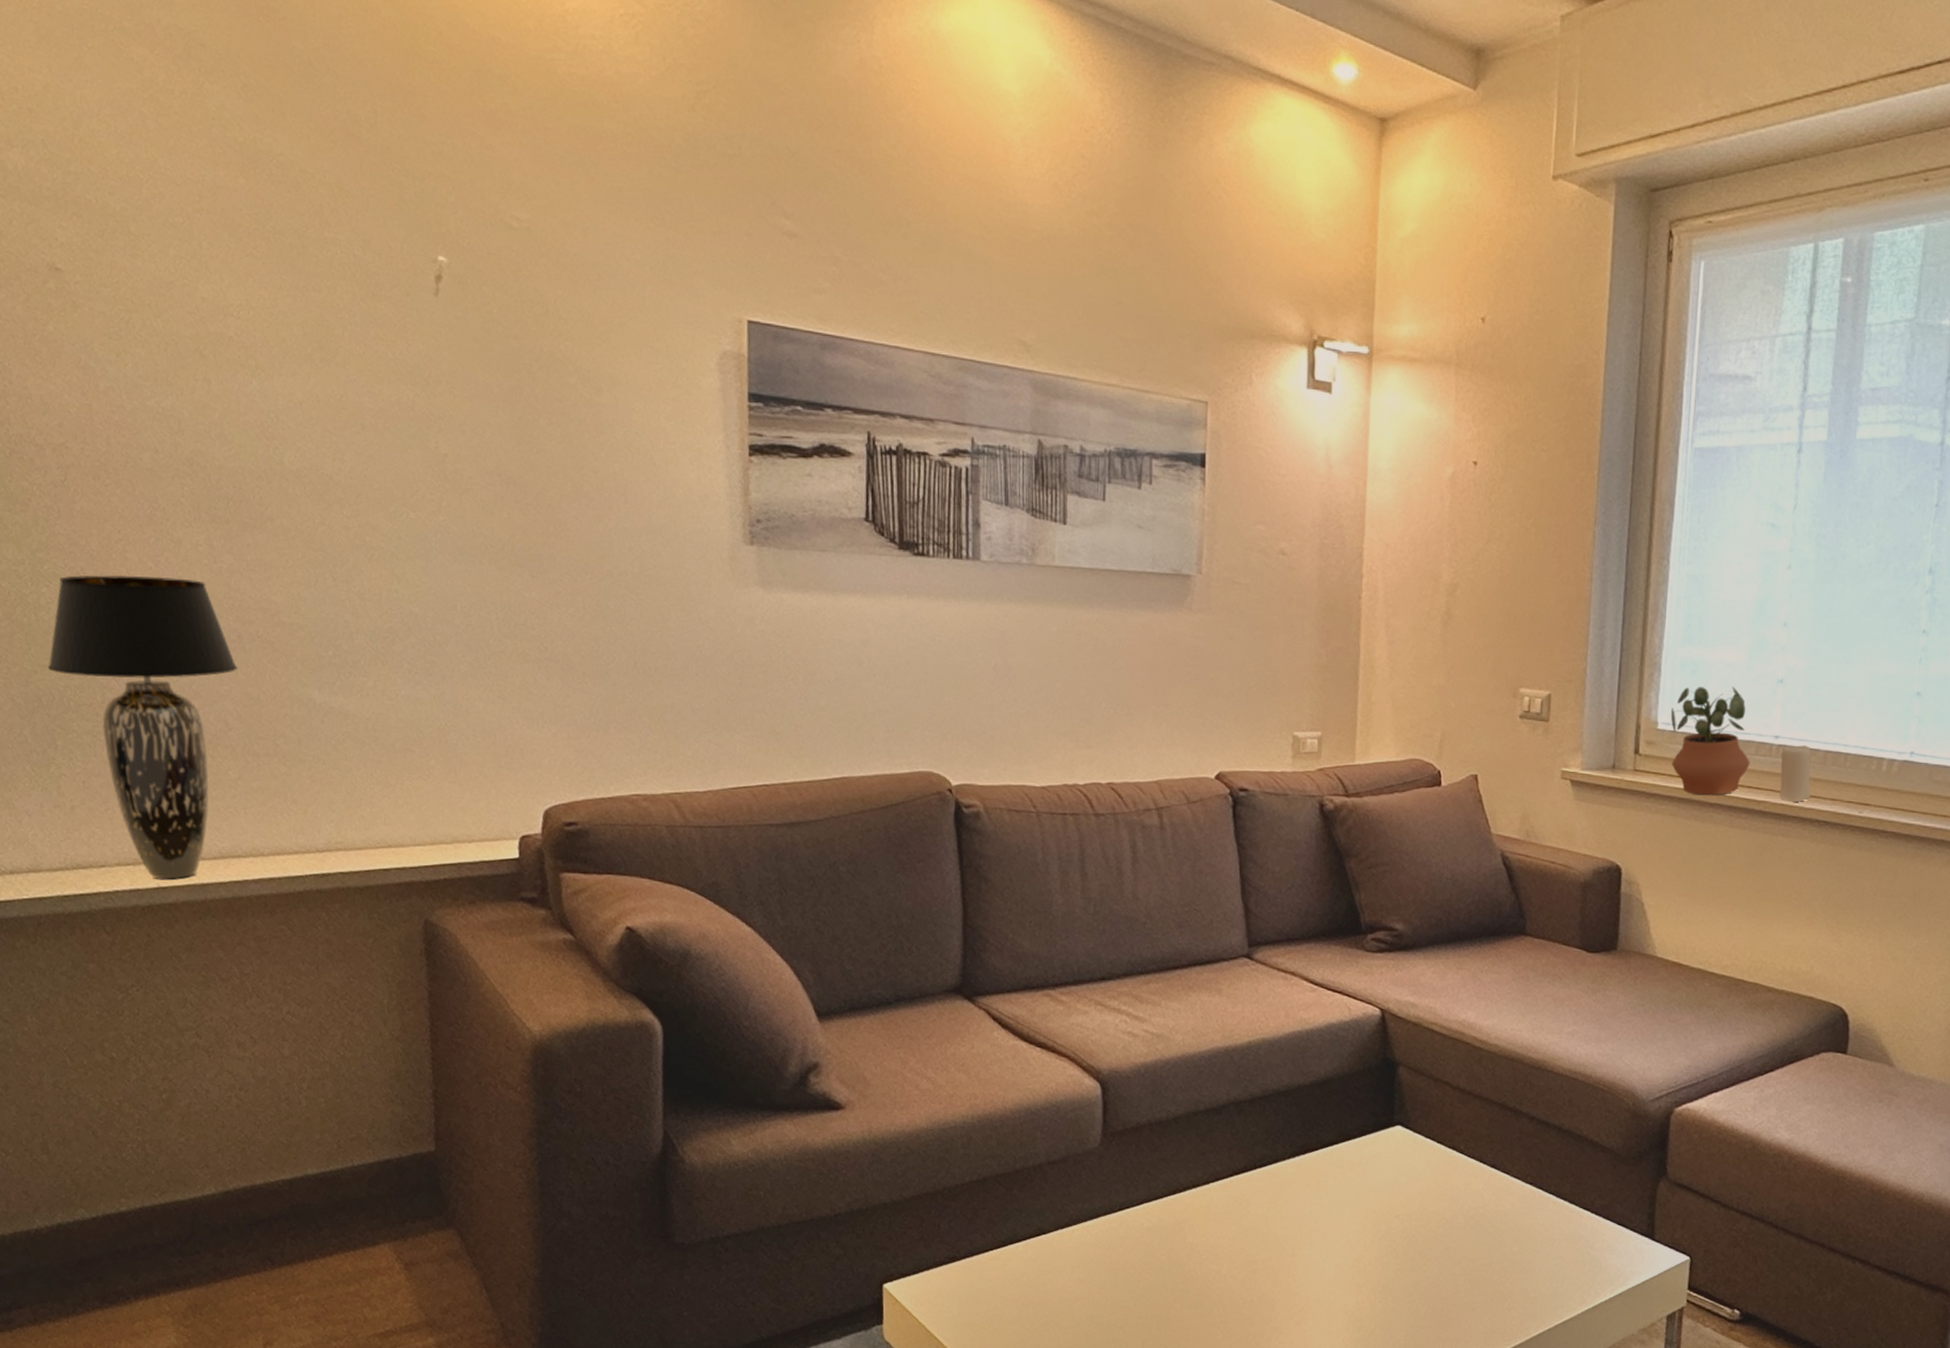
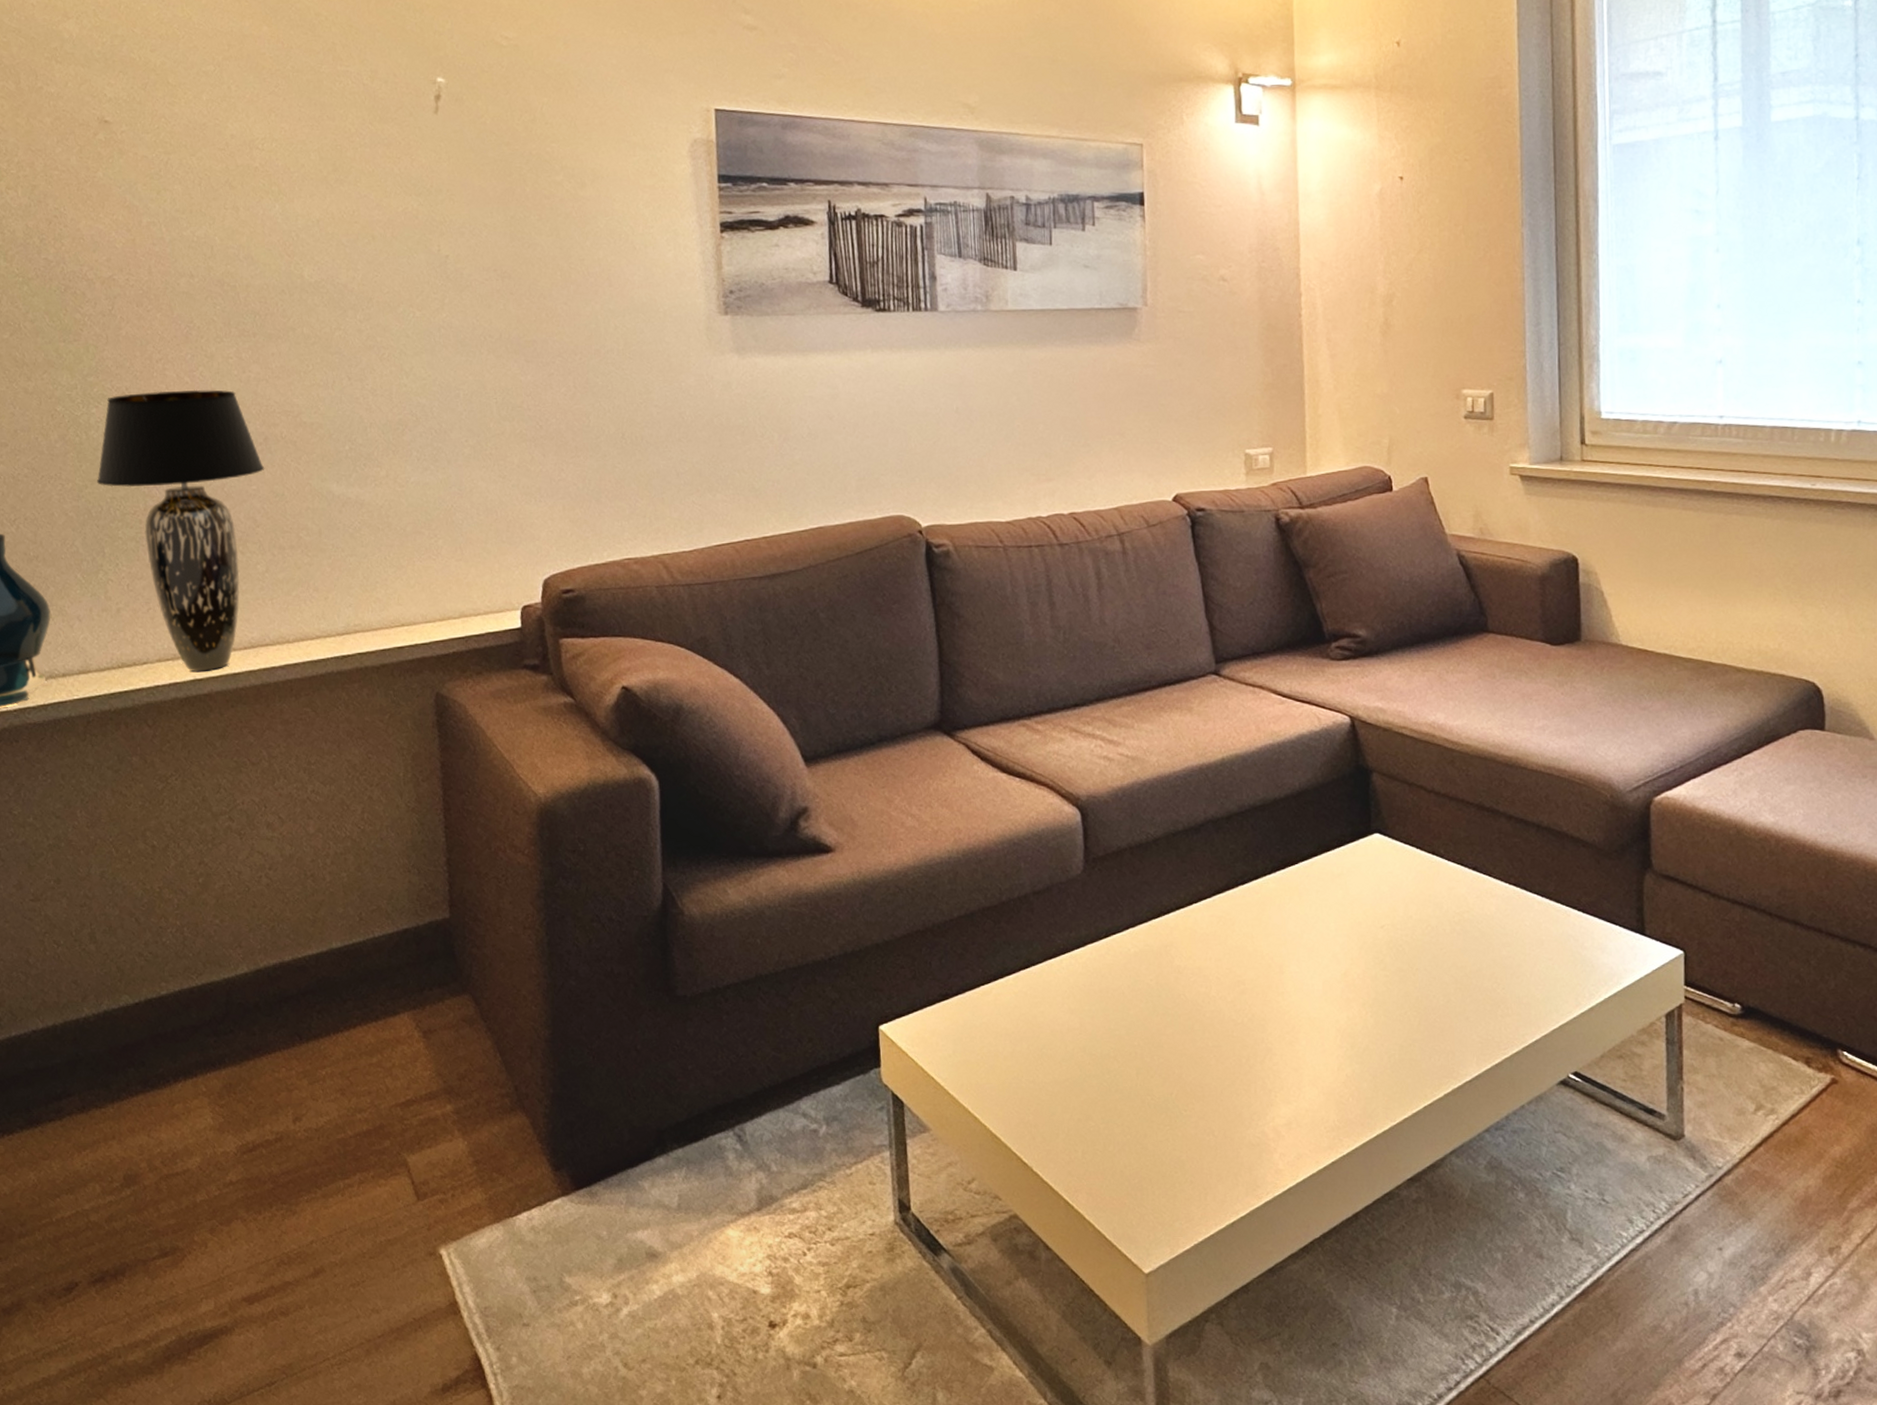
potted plant: present [1670,687,1750,796] -> none [1613,371,1697,481]
candle: present [1779,745,1811,803] -> none [1727,423,1761,481]

